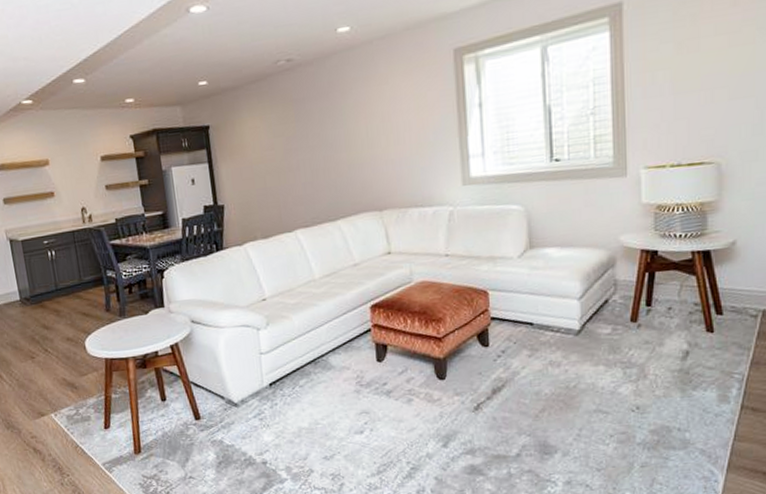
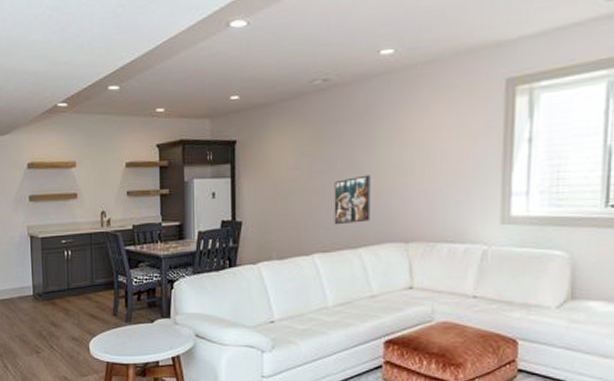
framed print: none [308,149,345,200] -> present [334,175,371,225]

